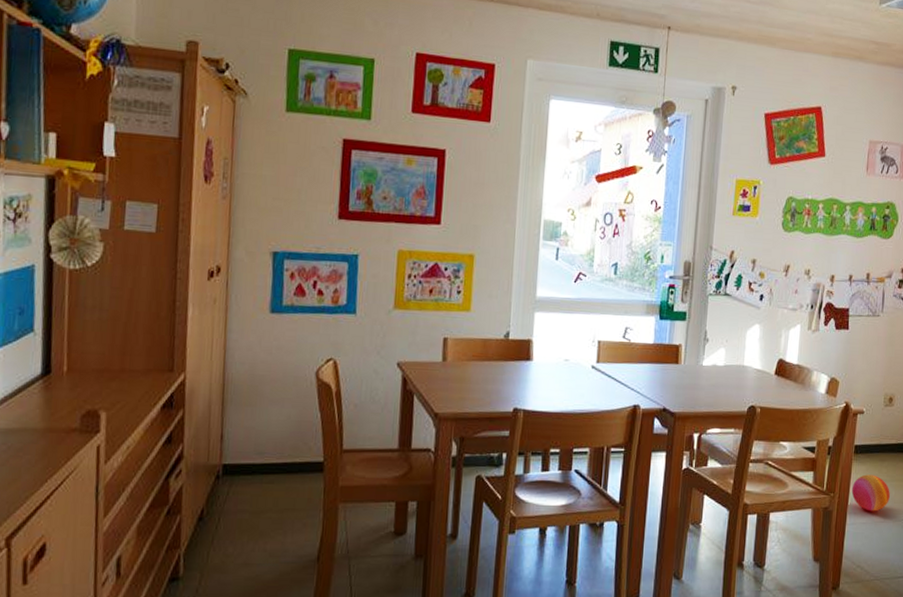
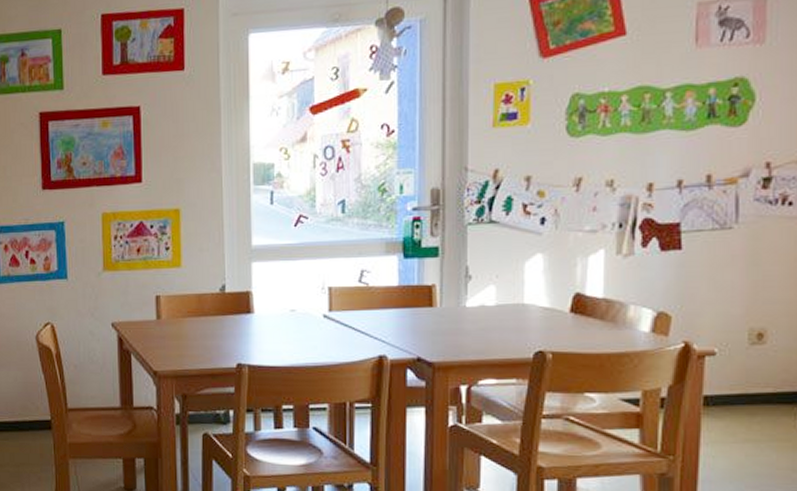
ball: present [851,474,890,512] -> none [703,432,768,480]

